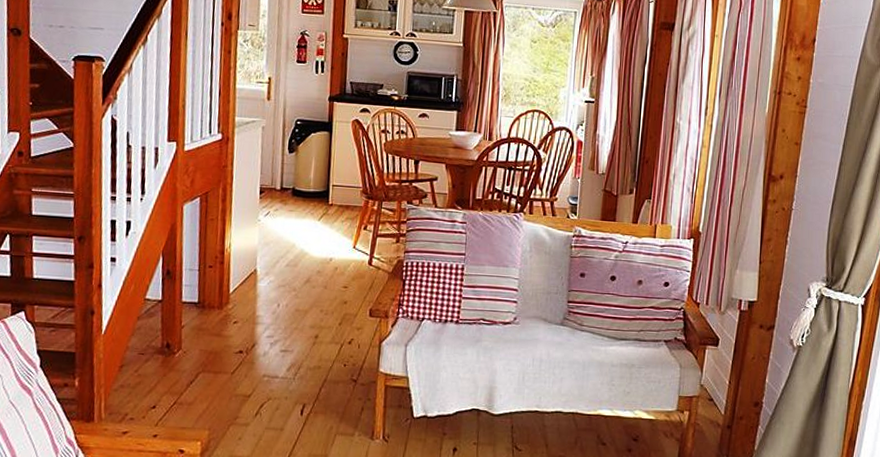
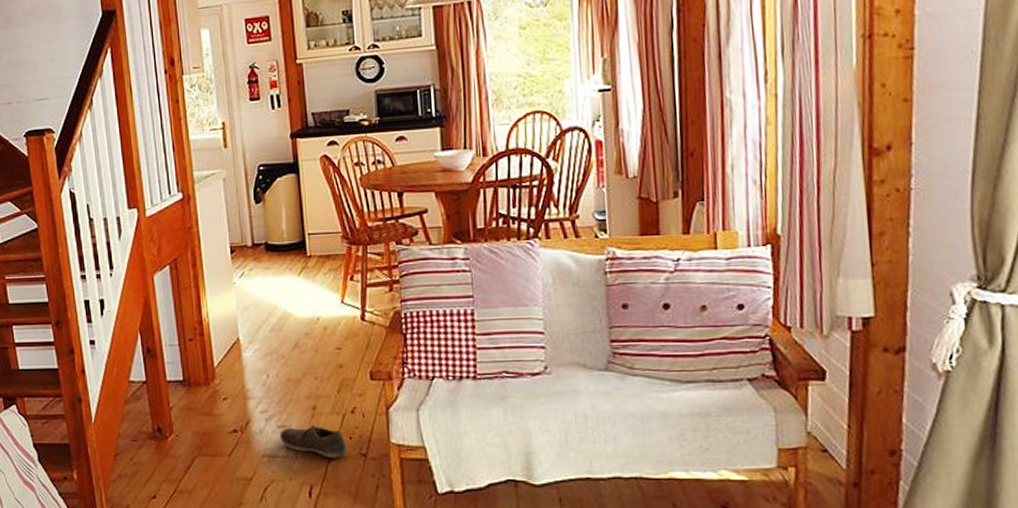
shoe: none [281,351,341,382] -> present [279,424,347,458]

